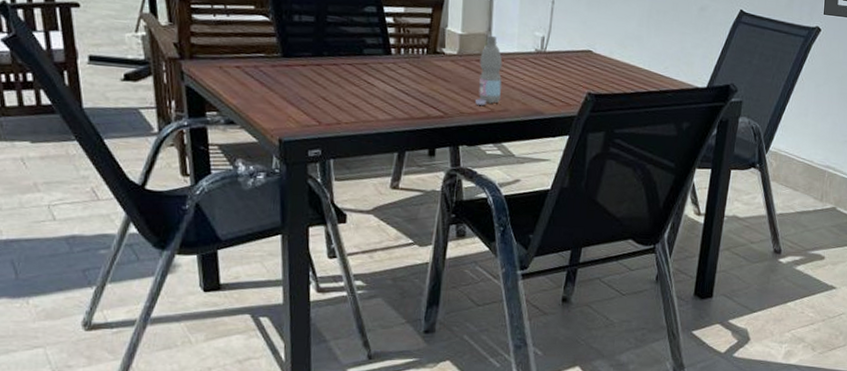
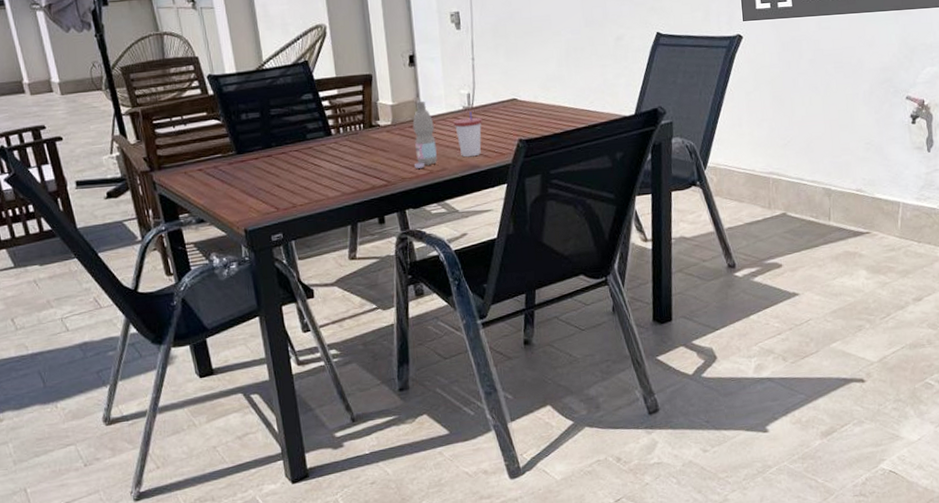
cup: none [523,55,553,102] -> present [453,111,482,157]

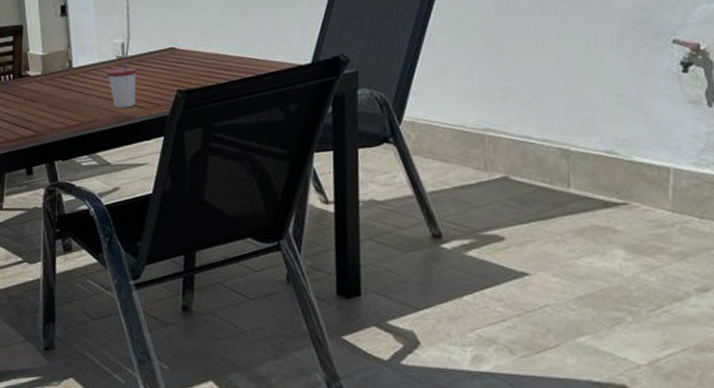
water bottle: present [412,100,437,169] -> none [63,50,89,119]

